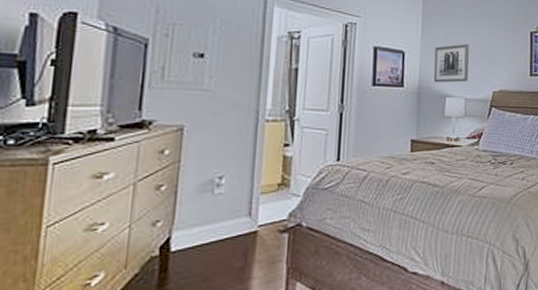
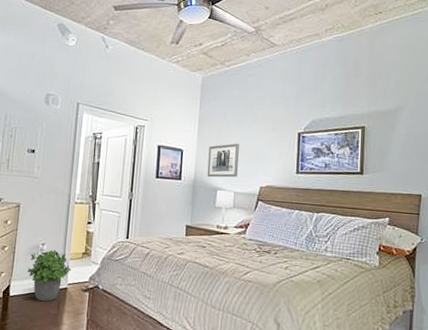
potted plant: none [198,182,263,253] -> present [28,249,72,302]

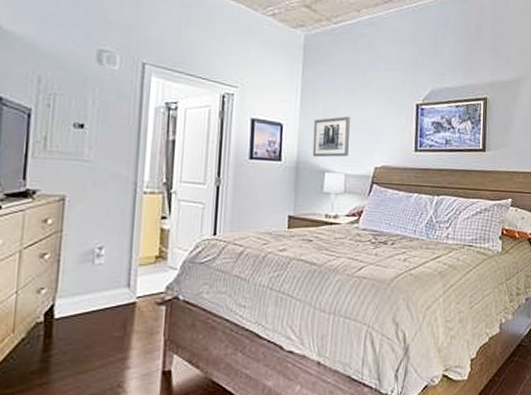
potted plant: present [28,249,72,302] -> none [79,253,142,322]

